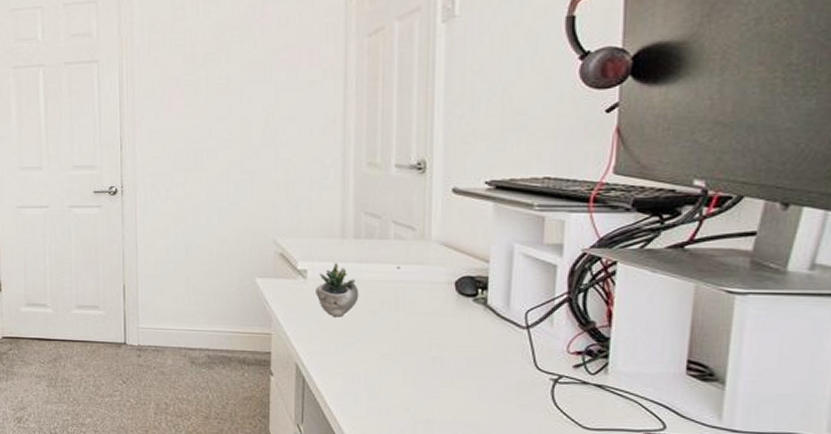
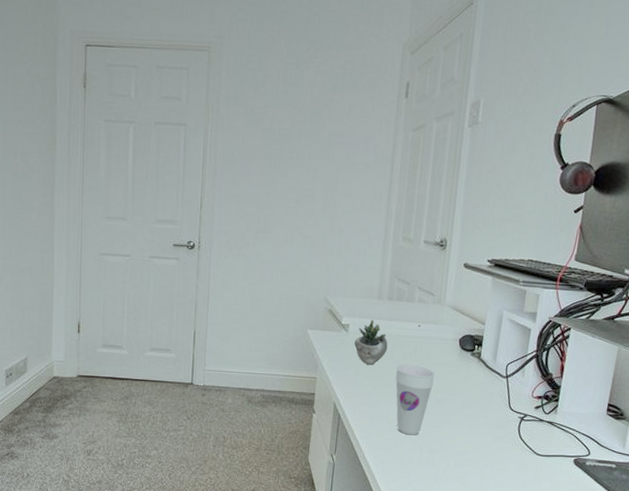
cup: none [372,314,426,402] -> present [395,364,435,436]

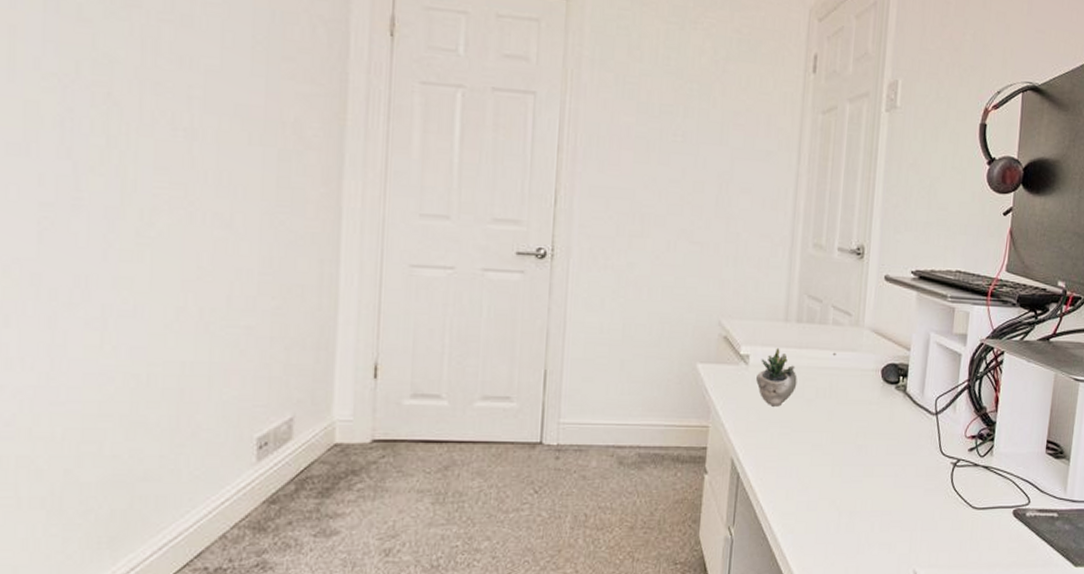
cup: present [395,364,435,436] -> none [806,403,855,495]

